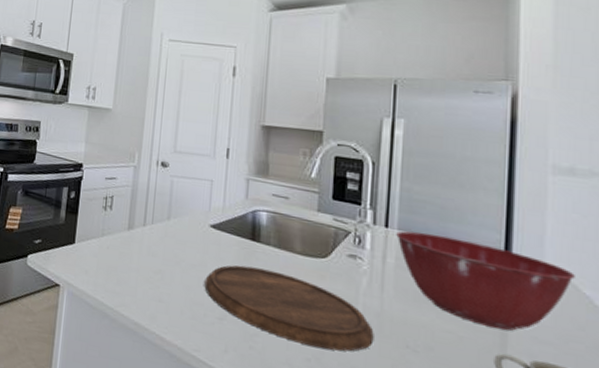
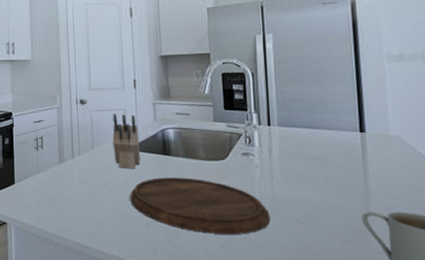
knife block: none [192,183,226,251] -> present [112,114,140,169]
mixing bowl: present [396,231,575,331] -> none [277,126,412,192]

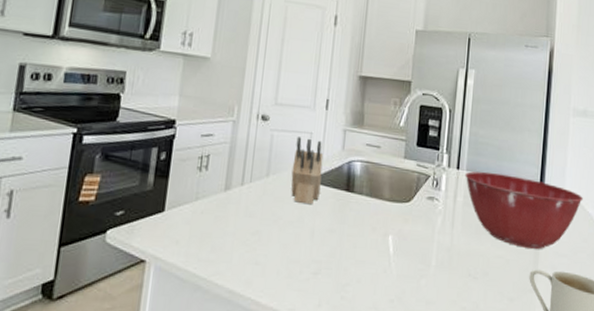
cutting board: present [130,177,270,234] -> none [301,217,445,288]
mixing bowl: none [277,126,412,192] -> present [465,171,583,249]

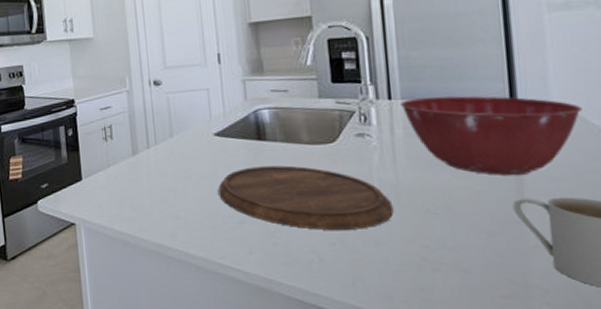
knife block: present [291,137,324,205] -> none [193,94,230,158]
cutting board: none [301,217,445,288] -> present [218,165,394,230]

